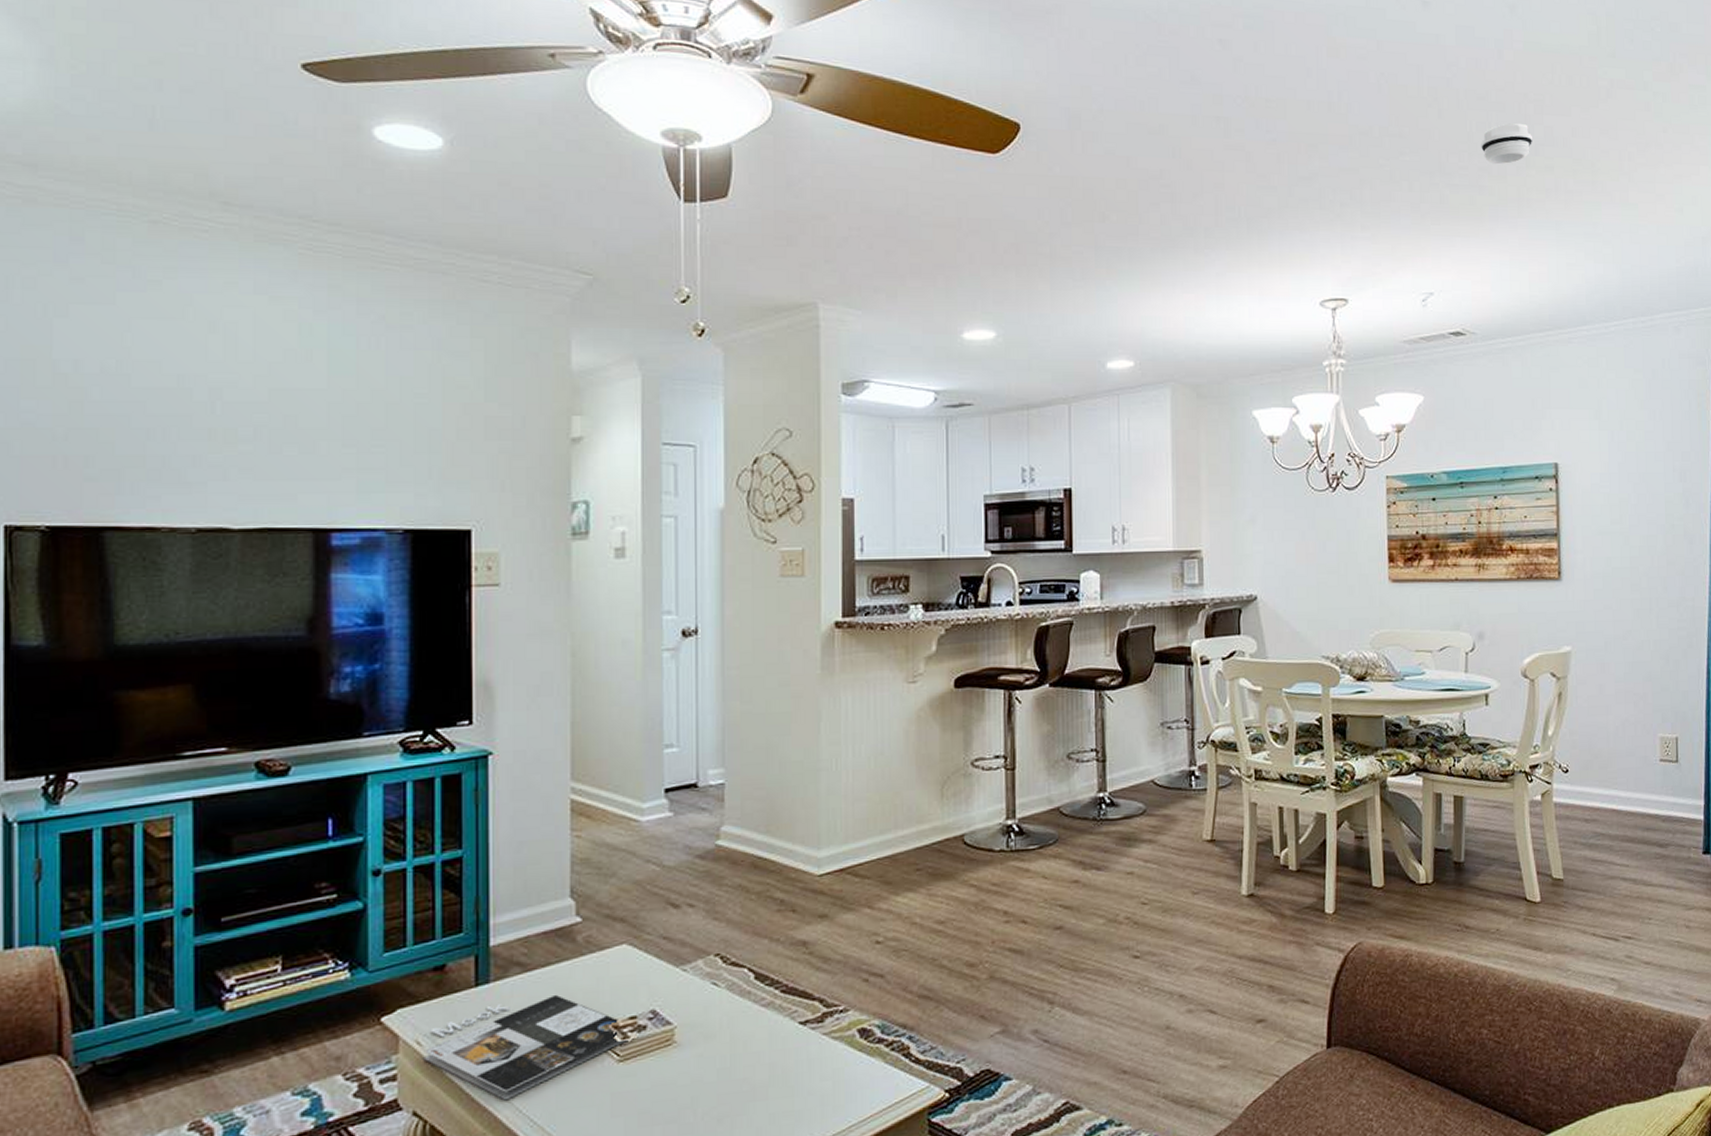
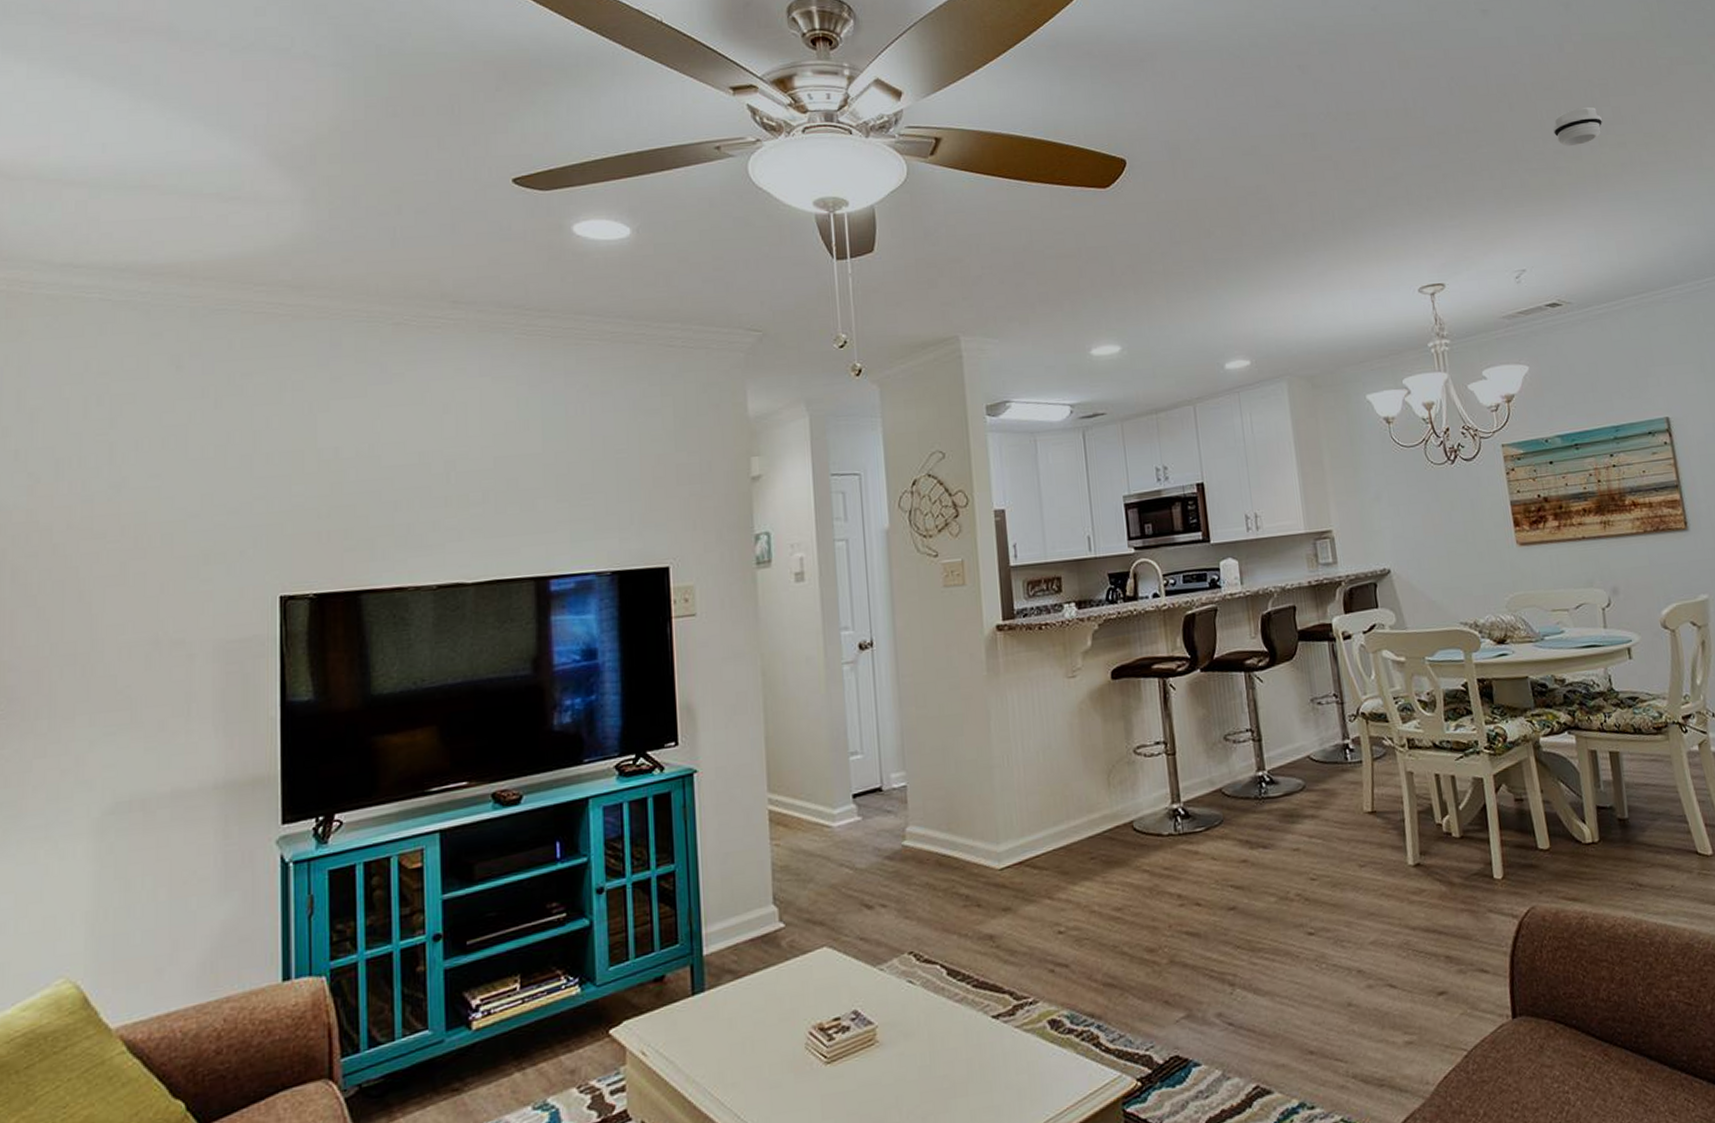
magazine: present [423,994,625,1101] -> none [648,999,831,1107]

